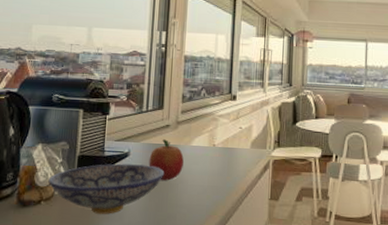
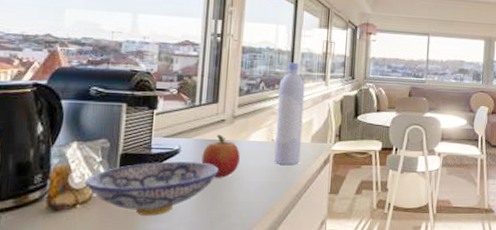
bottle: none [215,70,244,170] -> present [274,62,305,165]

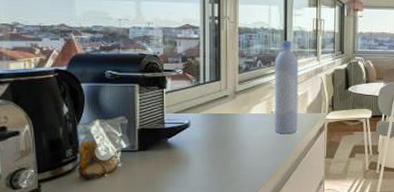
bowl: present [85,161,219,216] -> none [110,134,226,182]
fruit: present [201,134,240,178] -> none [210,109,243,147]

